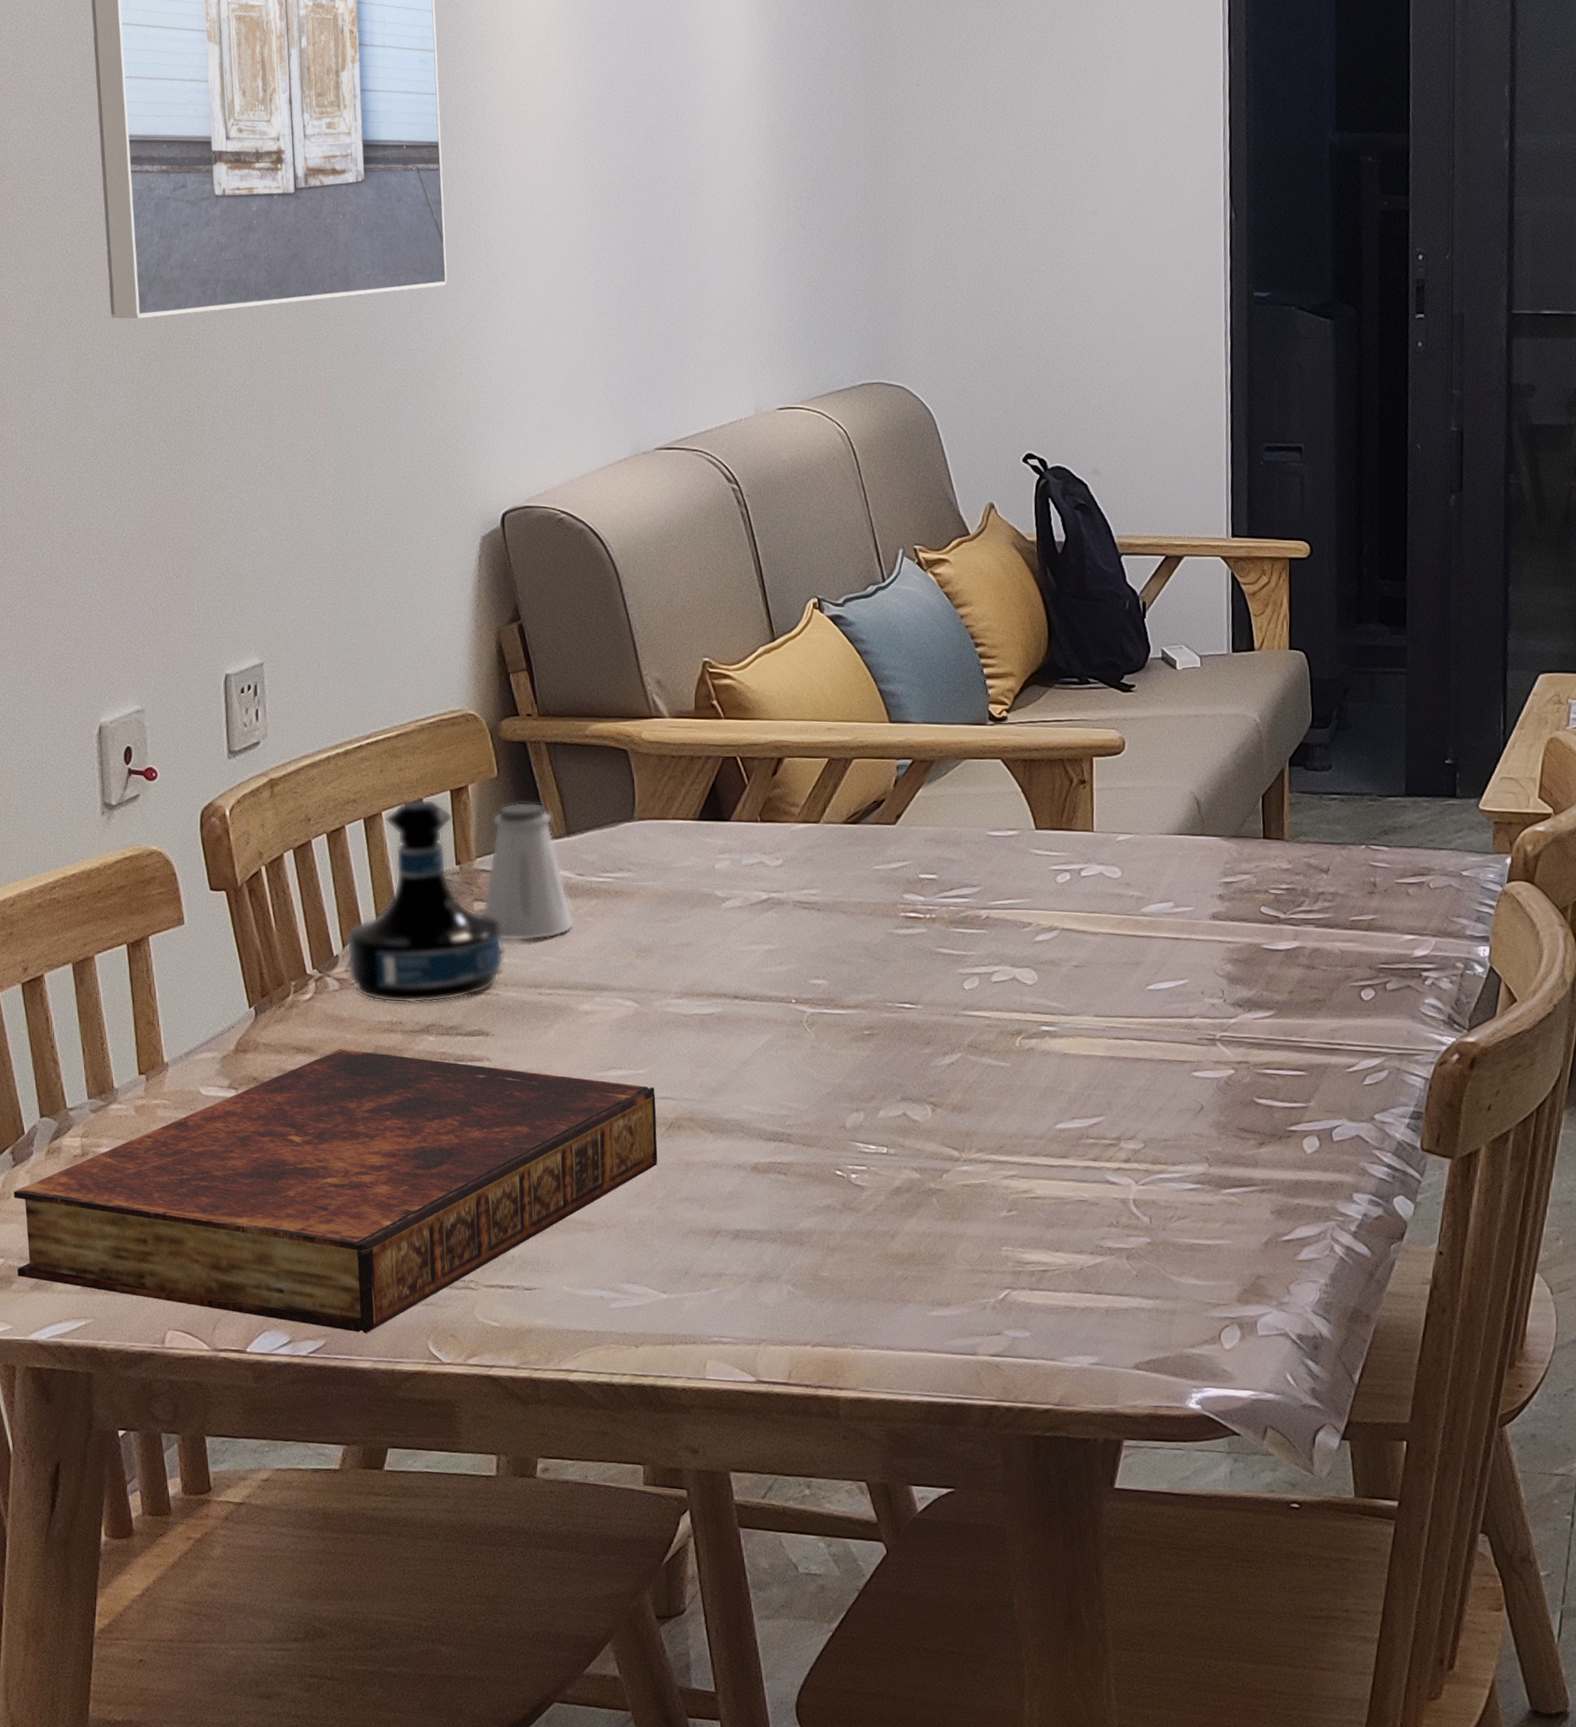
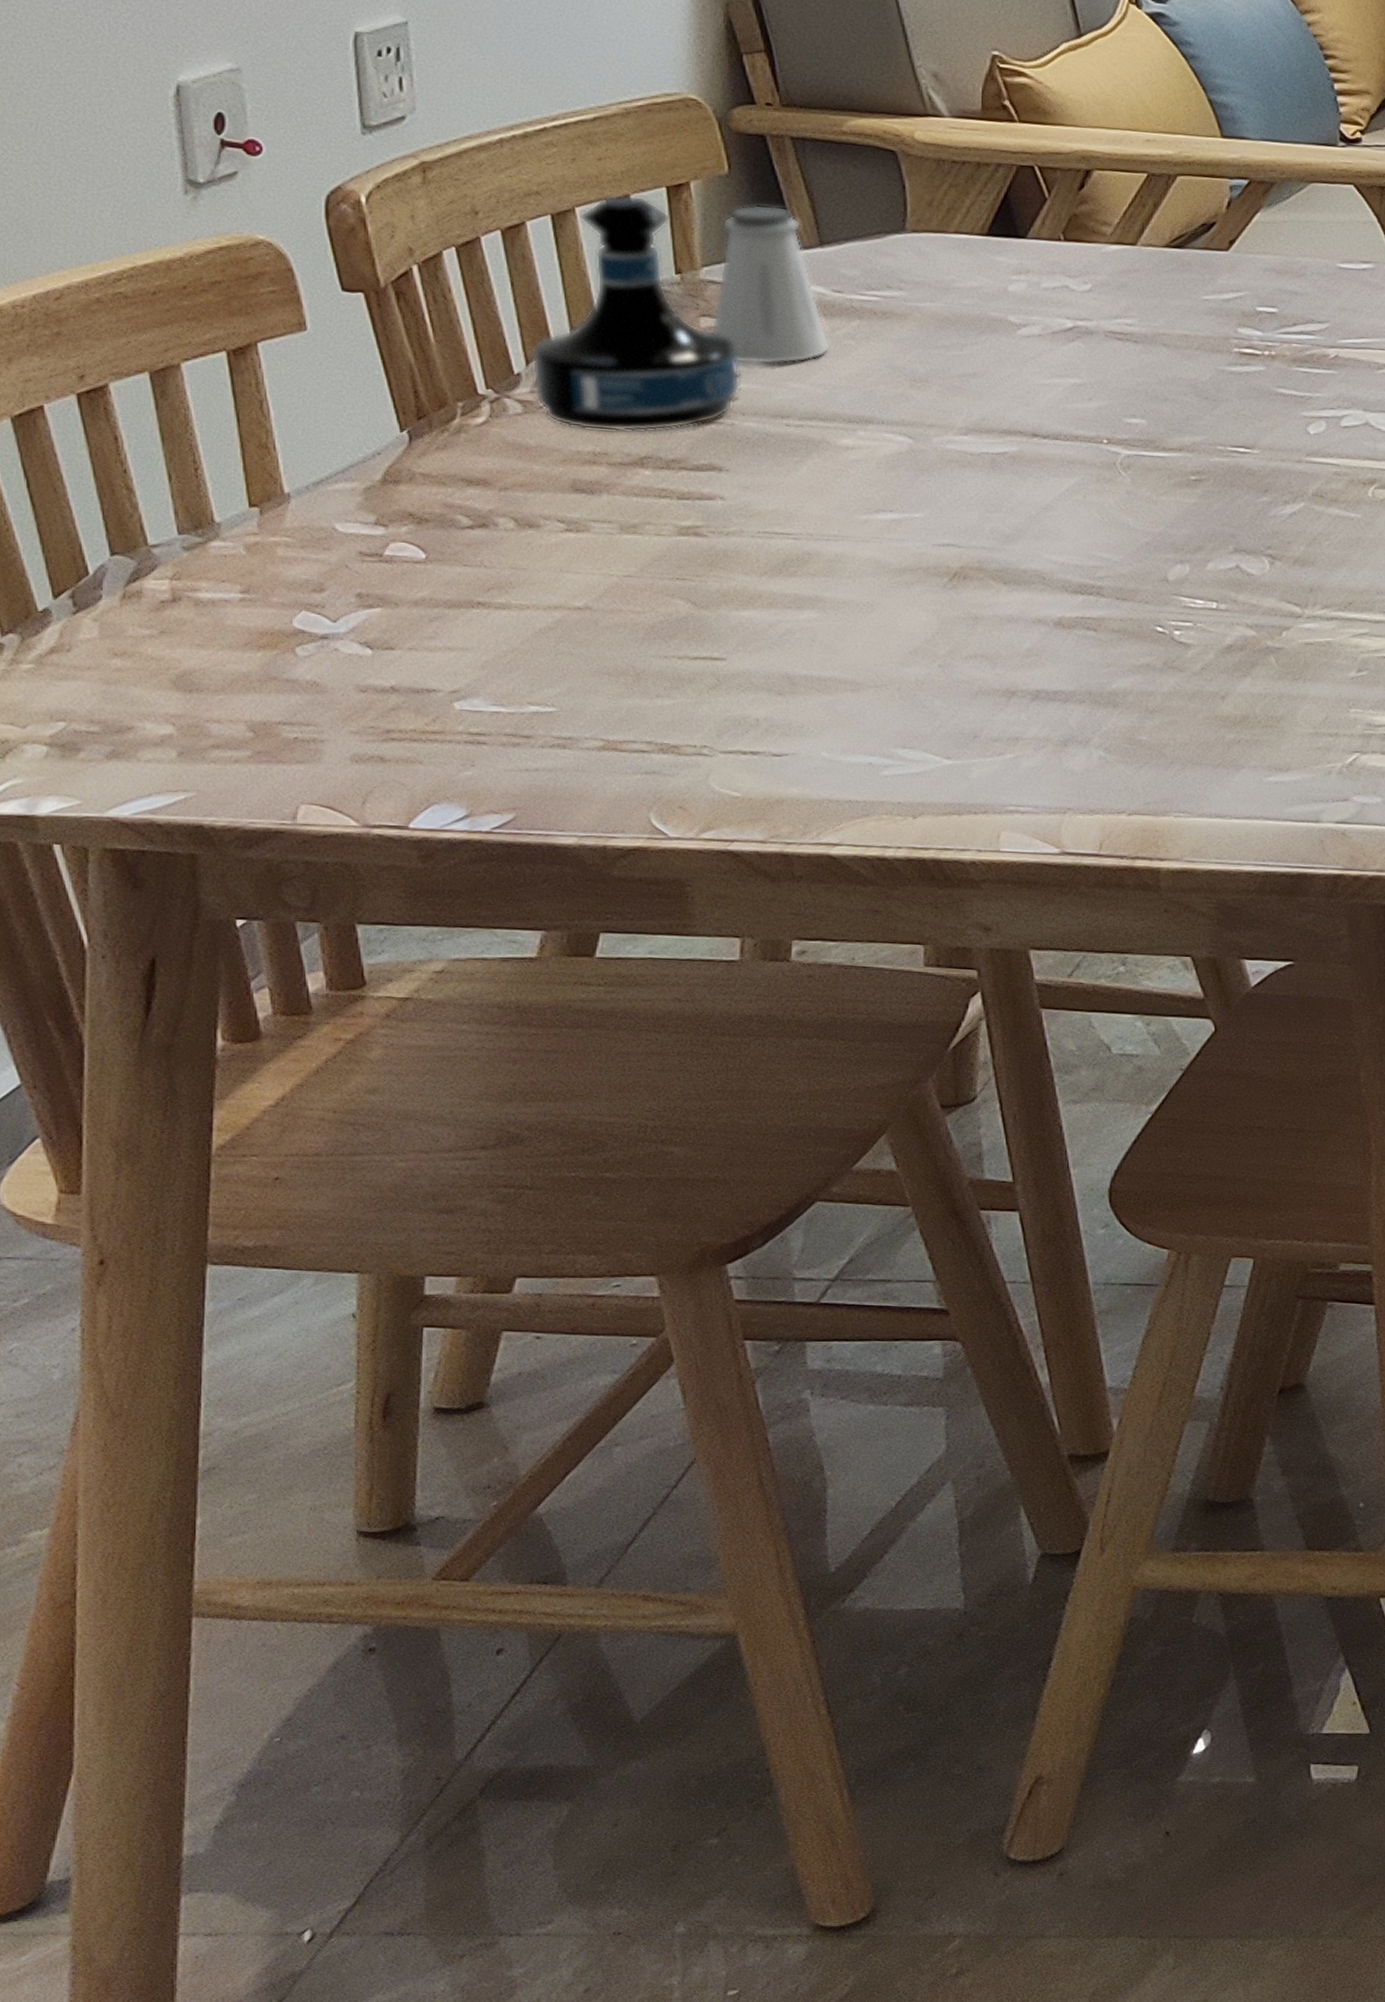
book: present [13,1048,658,1334] -> none [76,481,938,807]

